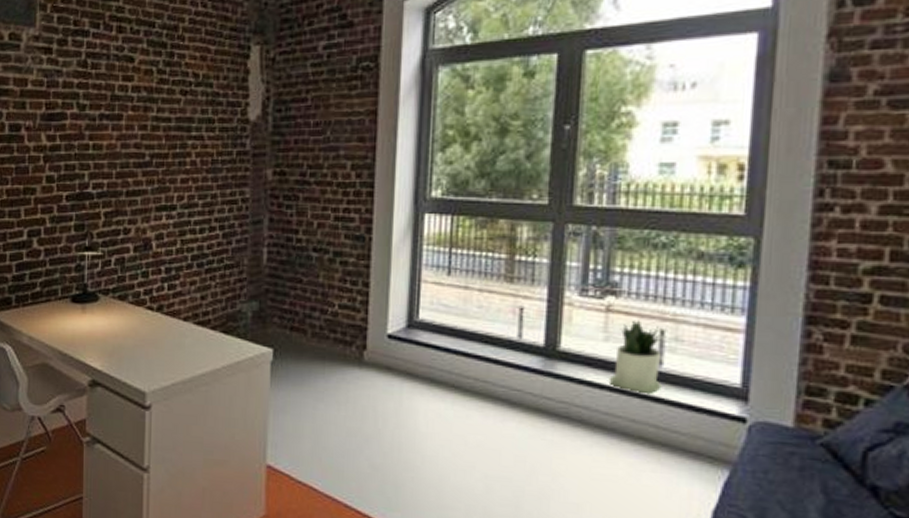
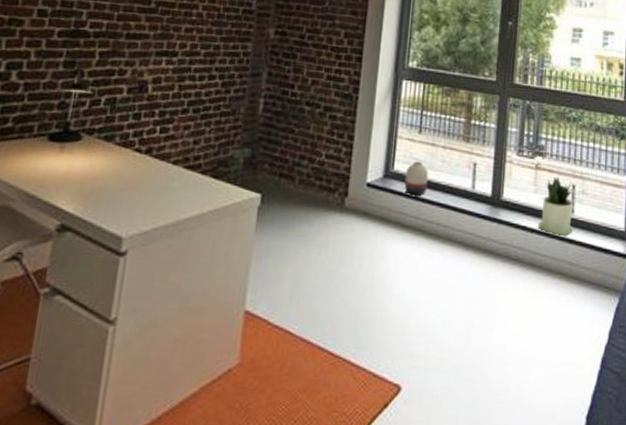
vase: none [432,307,462,347] -> present [404,161,429,195]

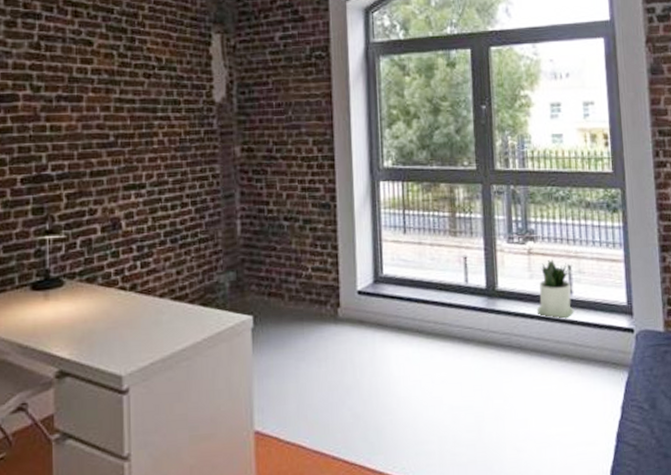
vase: present [404,161,429,195] -> none [395,262,420,297]

